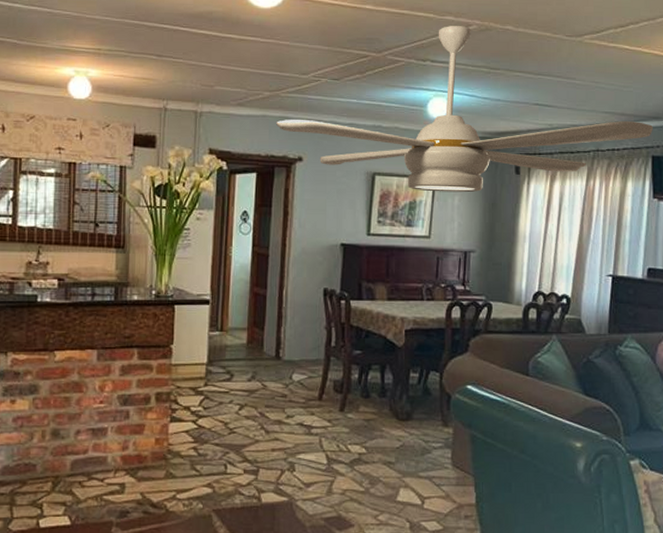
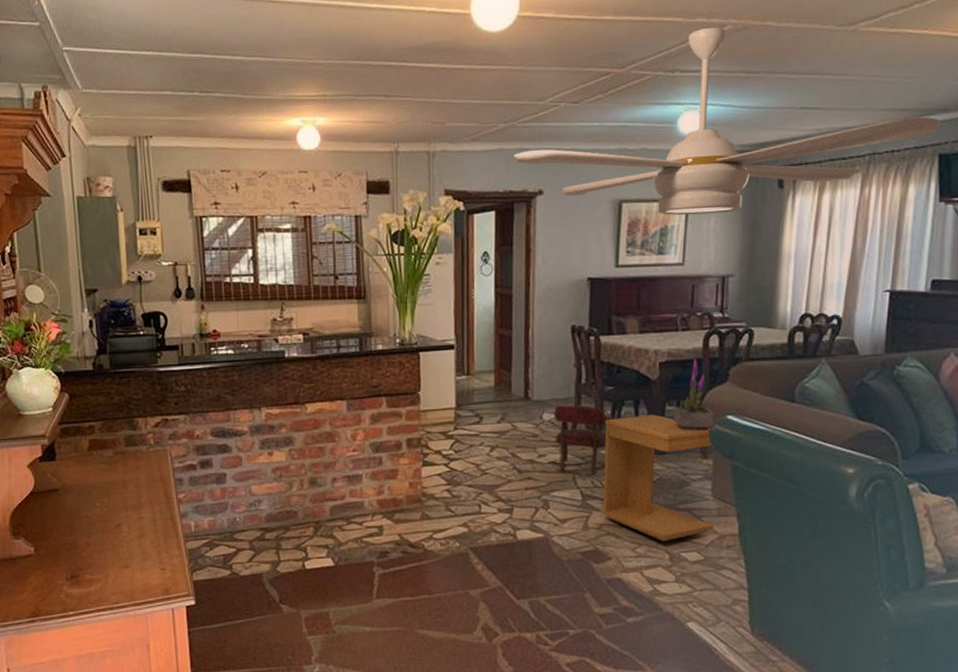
stool: none [303,366,360,439] -> present [553,404,613,475]
side table: none [347,380,455,510] -> present [603,414,715,542]
potted plant: none [417,328,455,399] -> present [673,359,715,431]

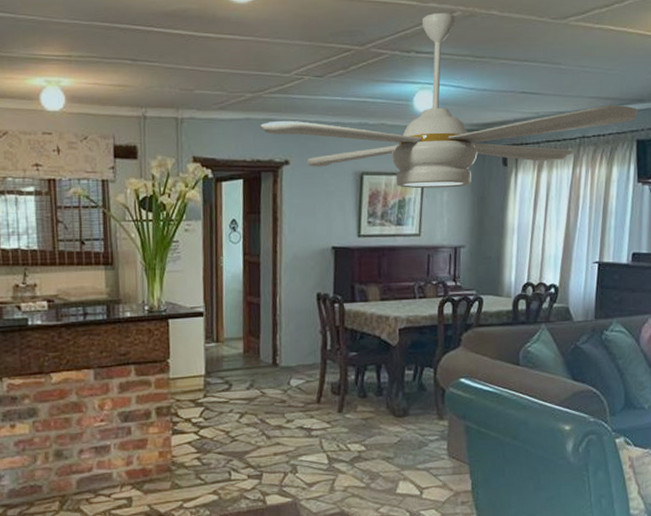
stool: present [553,404,613,475] -> none [300,370,357,439]
side table: present [603,414,715,542] -> none [348,378,449,501]
potted plant: present [673,359,715,431] -> none [412,325,449,394]

